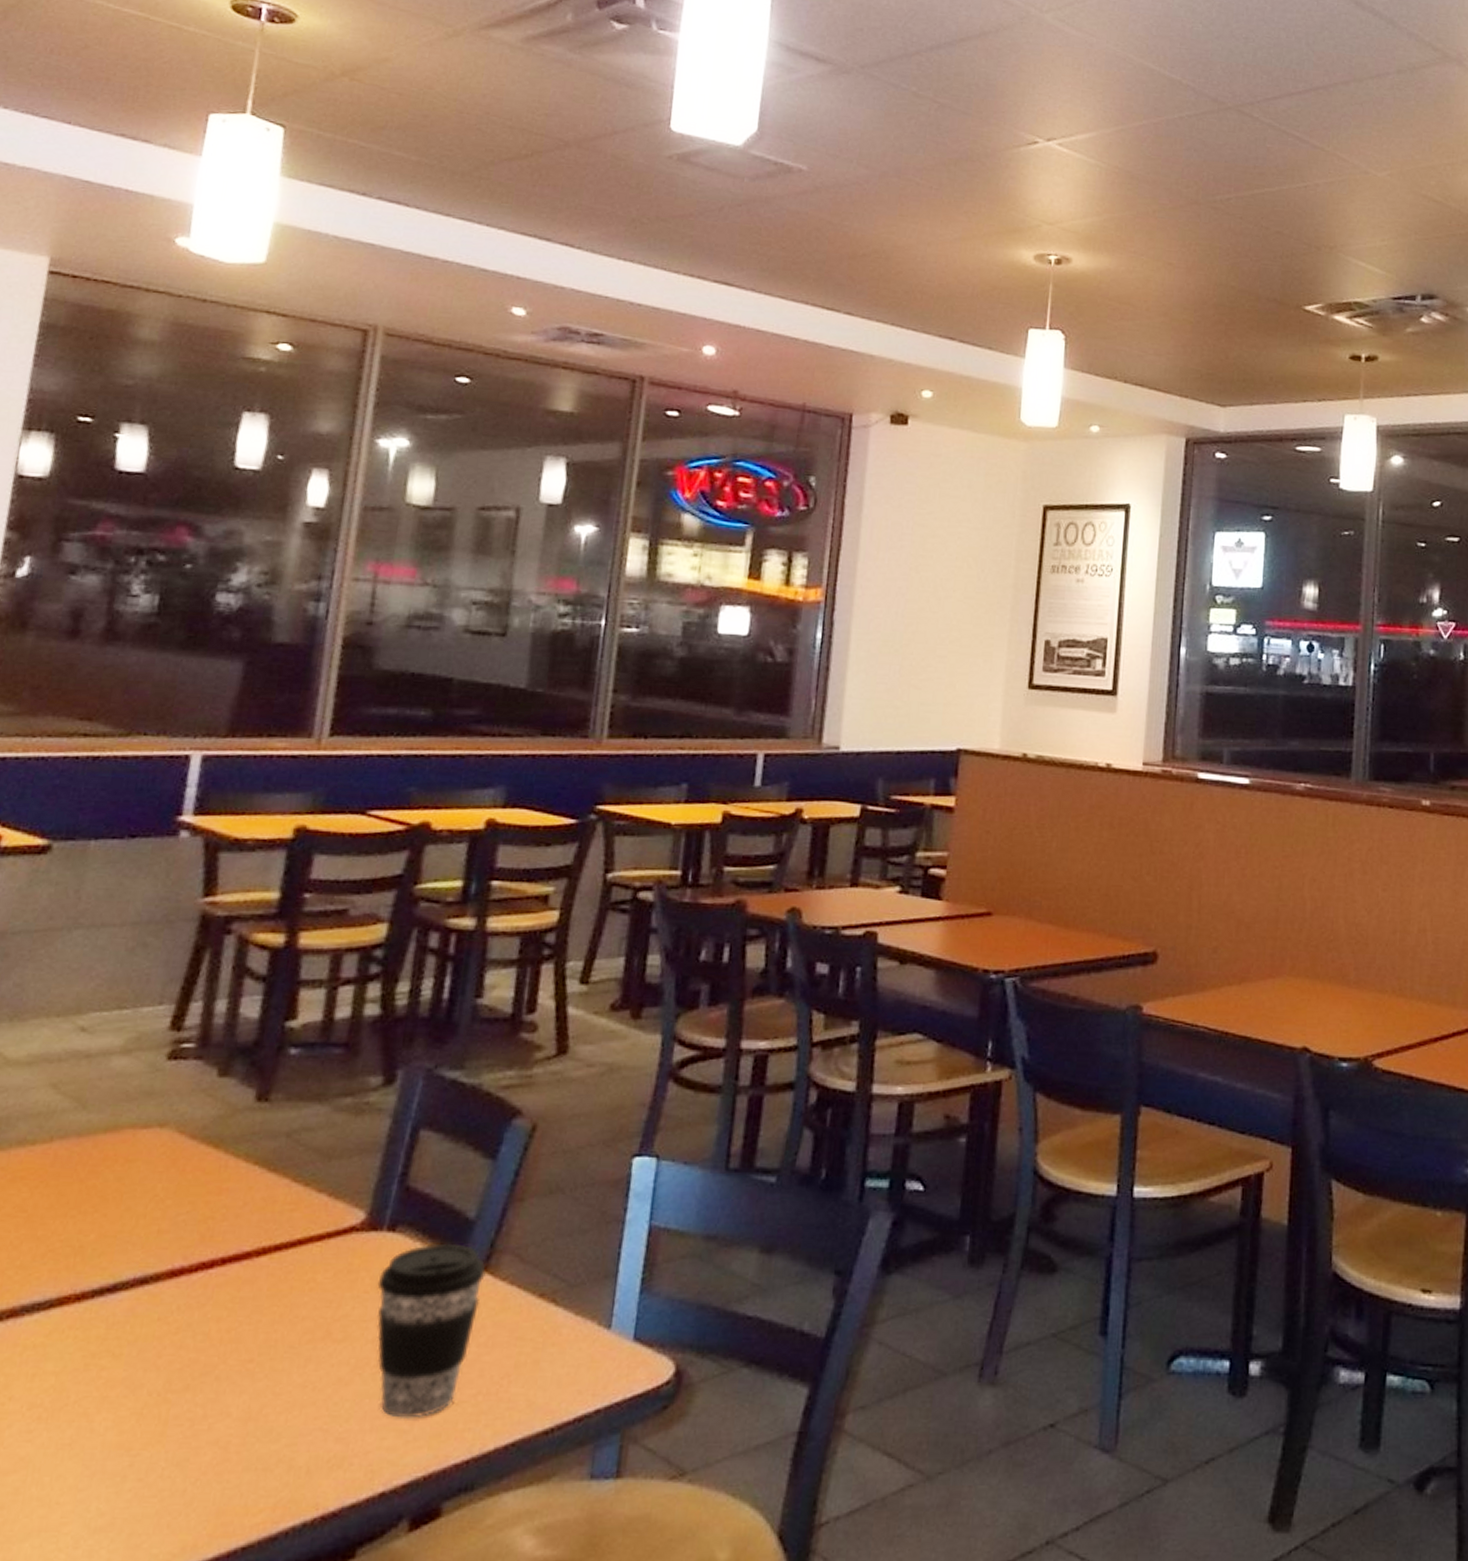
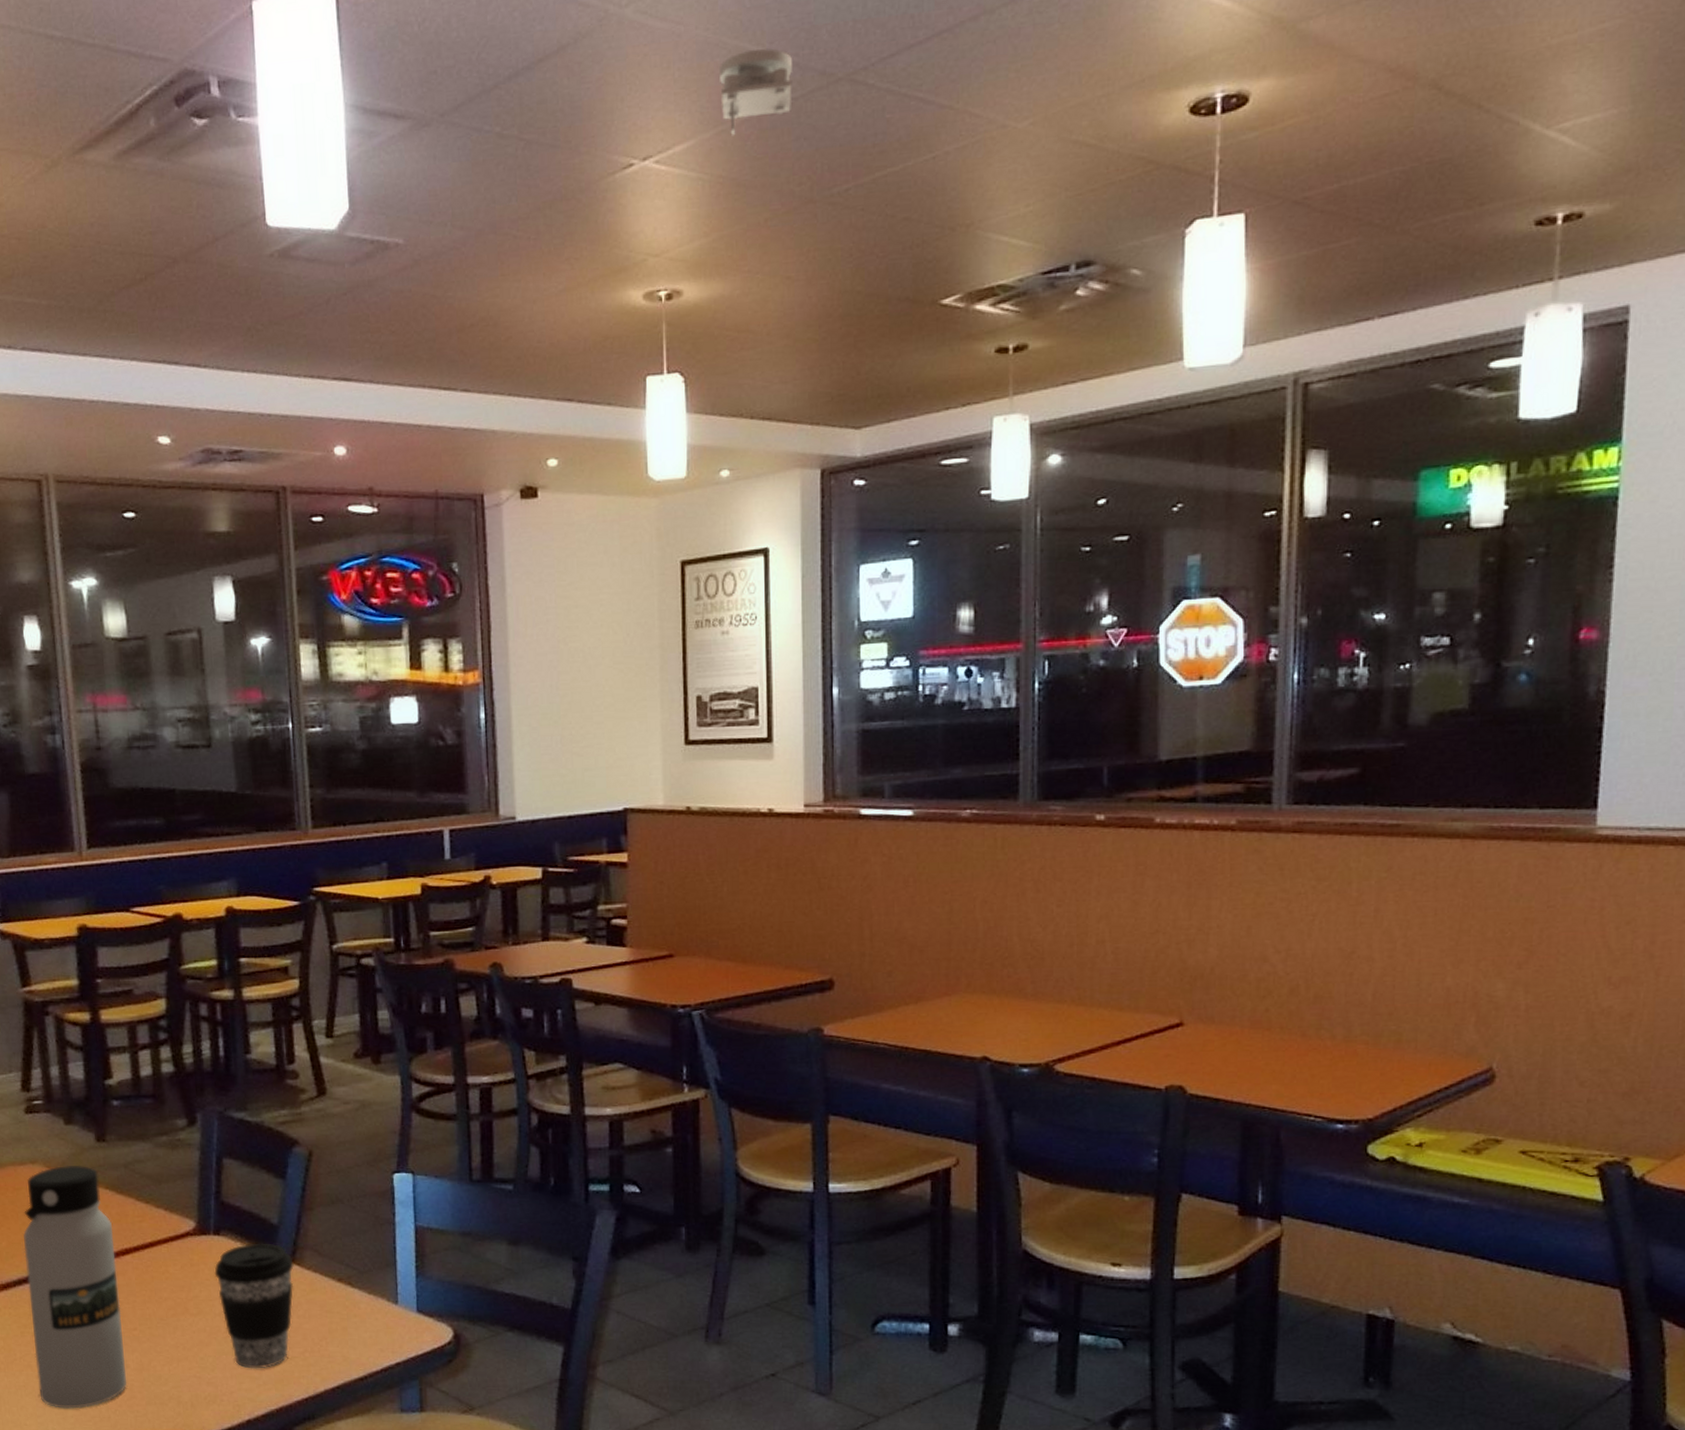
water bottle: none [89,1131,252,1478] -> present [23,1165,127,1409]
smoke detector: none [1123,69,1189,136] -> present [720,48,792,136]

